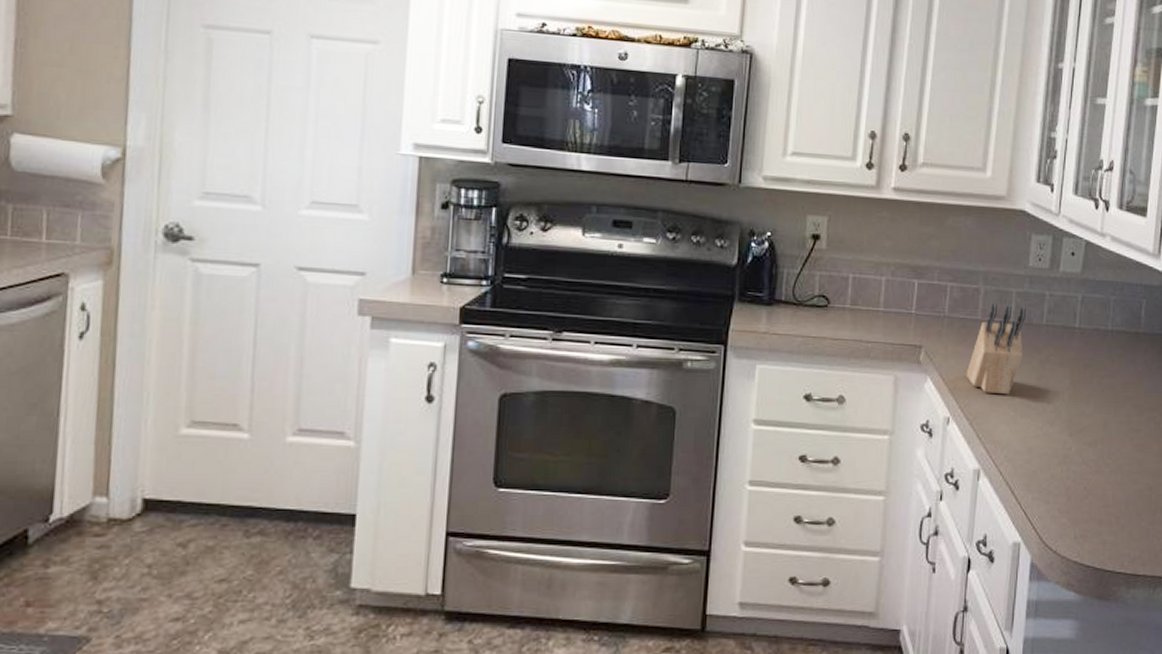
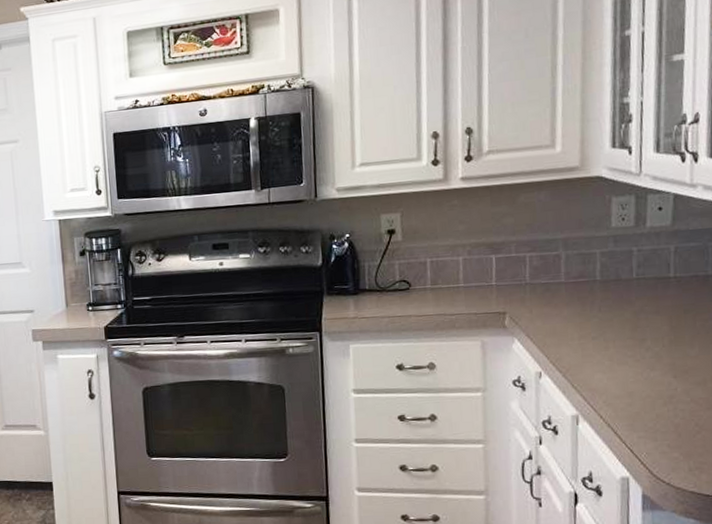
knife block: present [966,303,1026,395] -> none [554,265,614,347]

